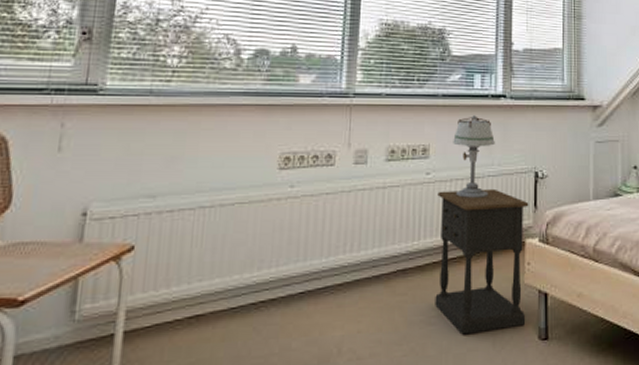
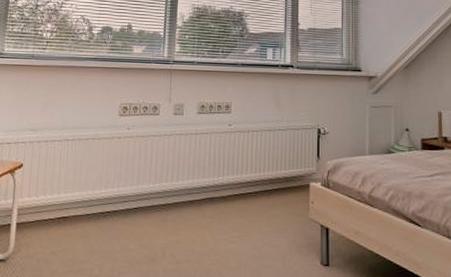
nightstand: present [435,188,529,335] -> none [236,139,313,254]
table lamp: present [453,115,495,198] -> none [250,81,284,147]

